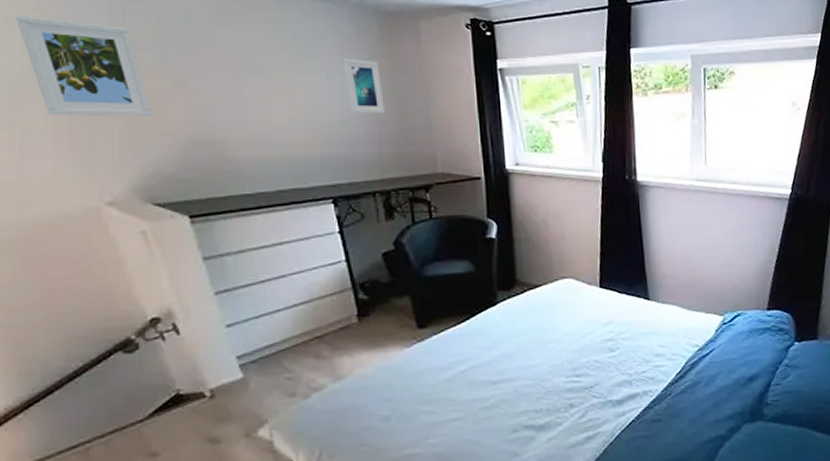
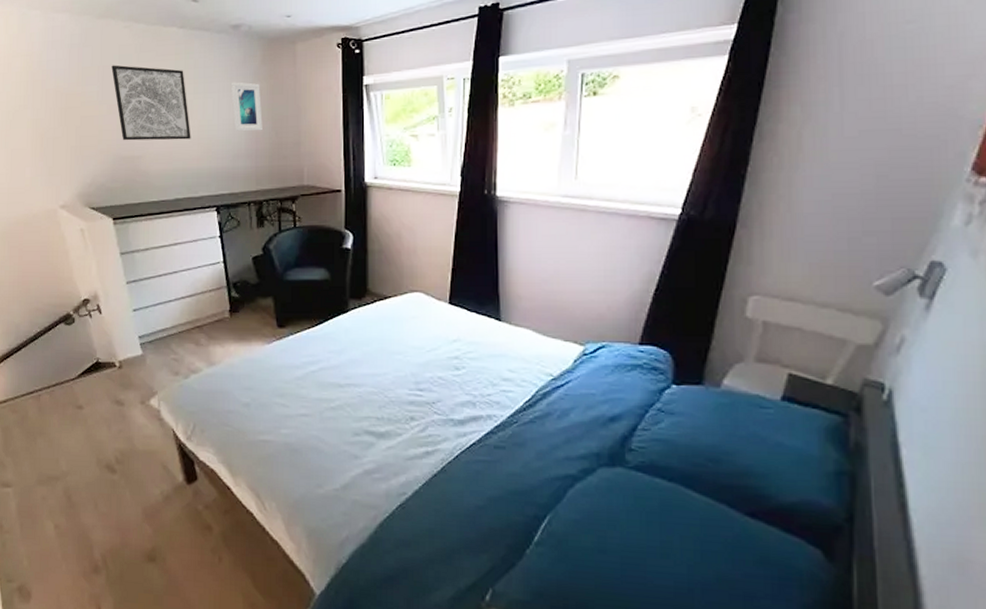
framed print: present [16,16,151,116] -> none [14,62,92,138]
wall art: none [175,29,294,122] -> present [111,65,191,141]

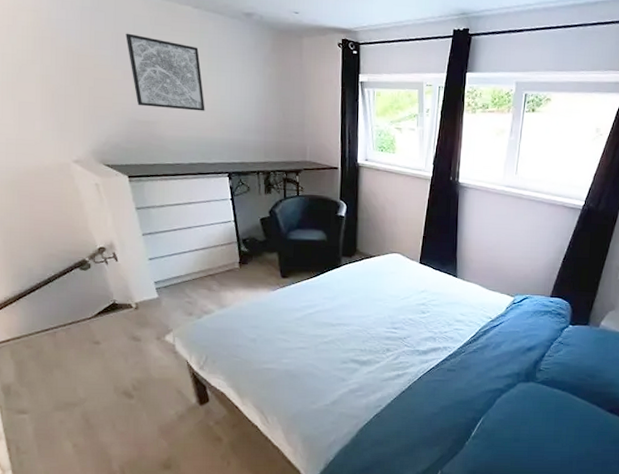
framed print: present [231,82,263,131] -> none [243,64,271,111]

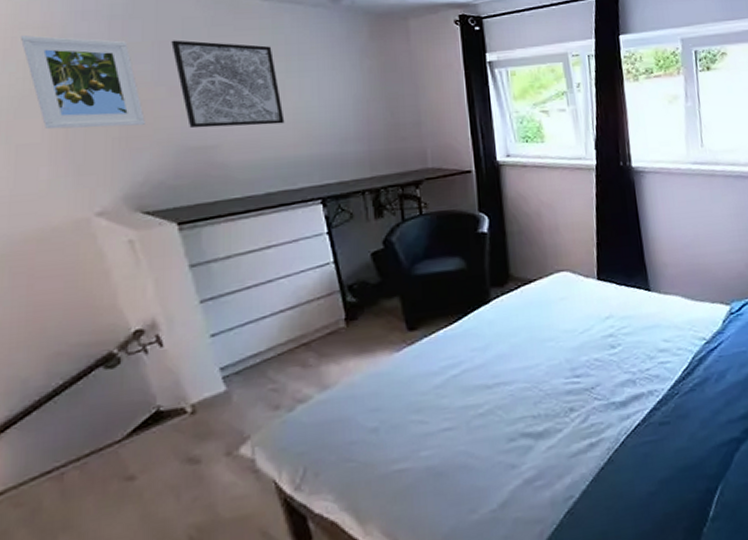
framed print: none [19,16,107,98] -> present [21,35,145,130]

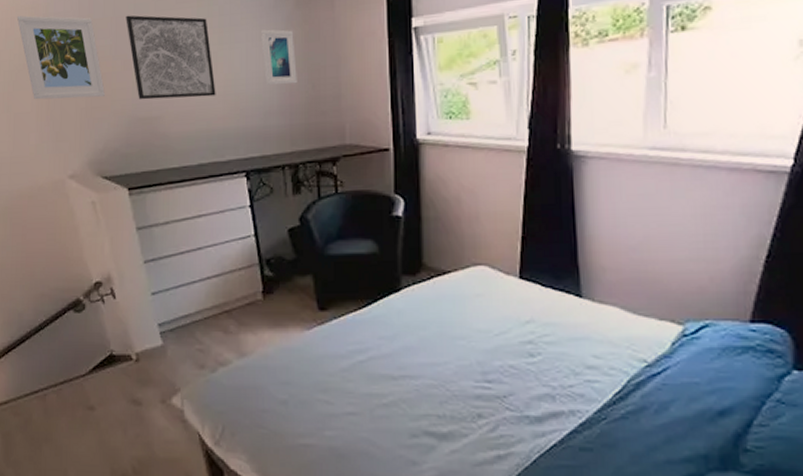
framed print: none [334,59,375,112] -> present [261,29,297,85]

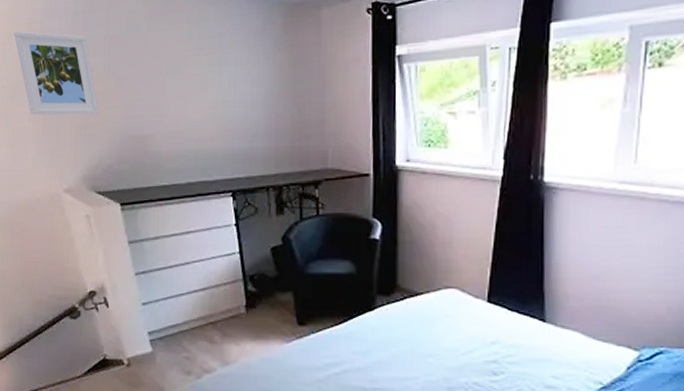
wall art: present [126,15,216,100] -> none [118,34,205,119]
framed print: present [261,29,297,85] -> none [249,52,283,108]

